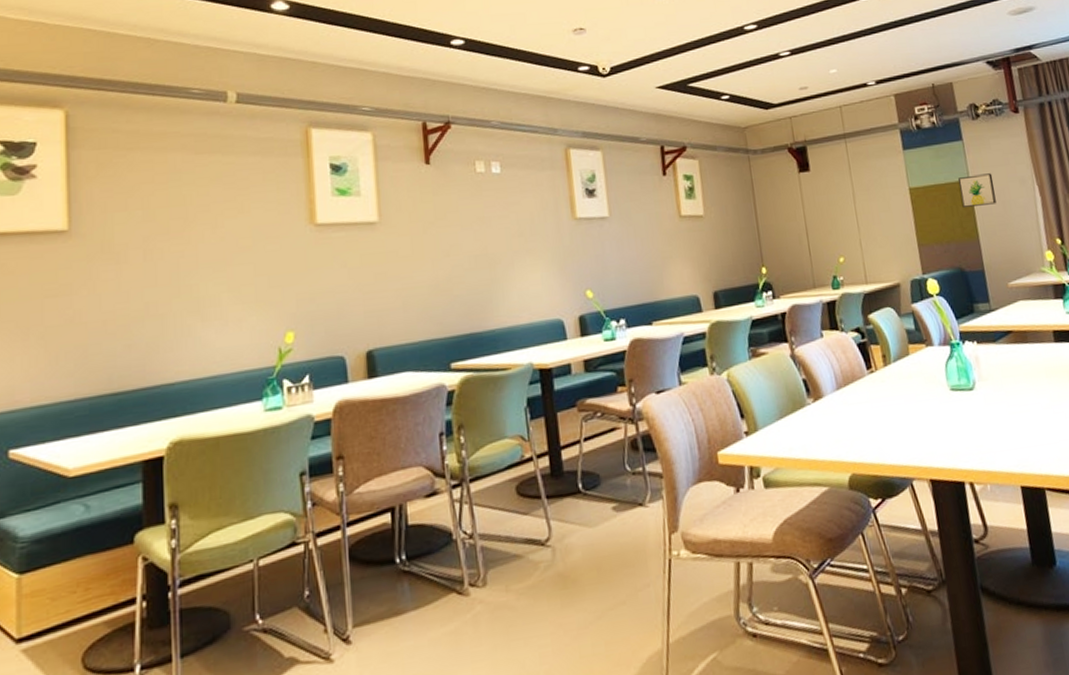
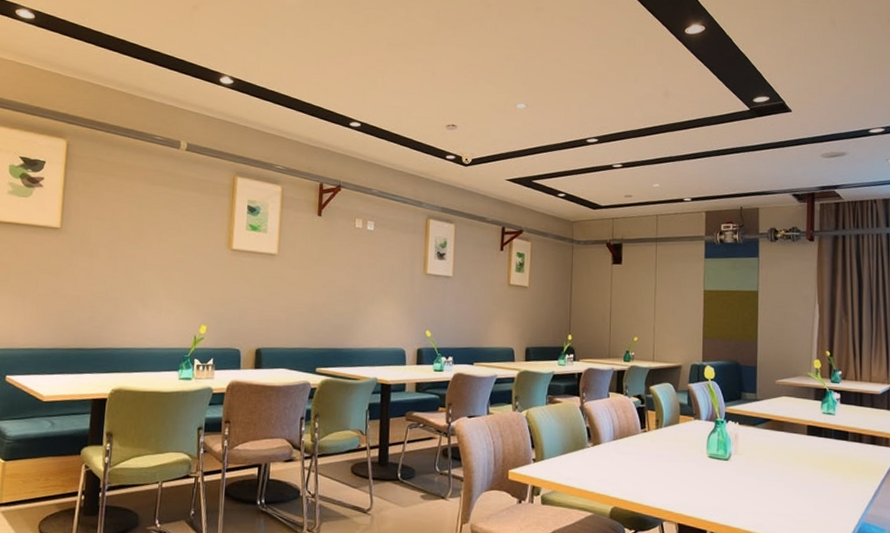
wall art: present [957,173,997,207] -> none [748,287,779,314]

